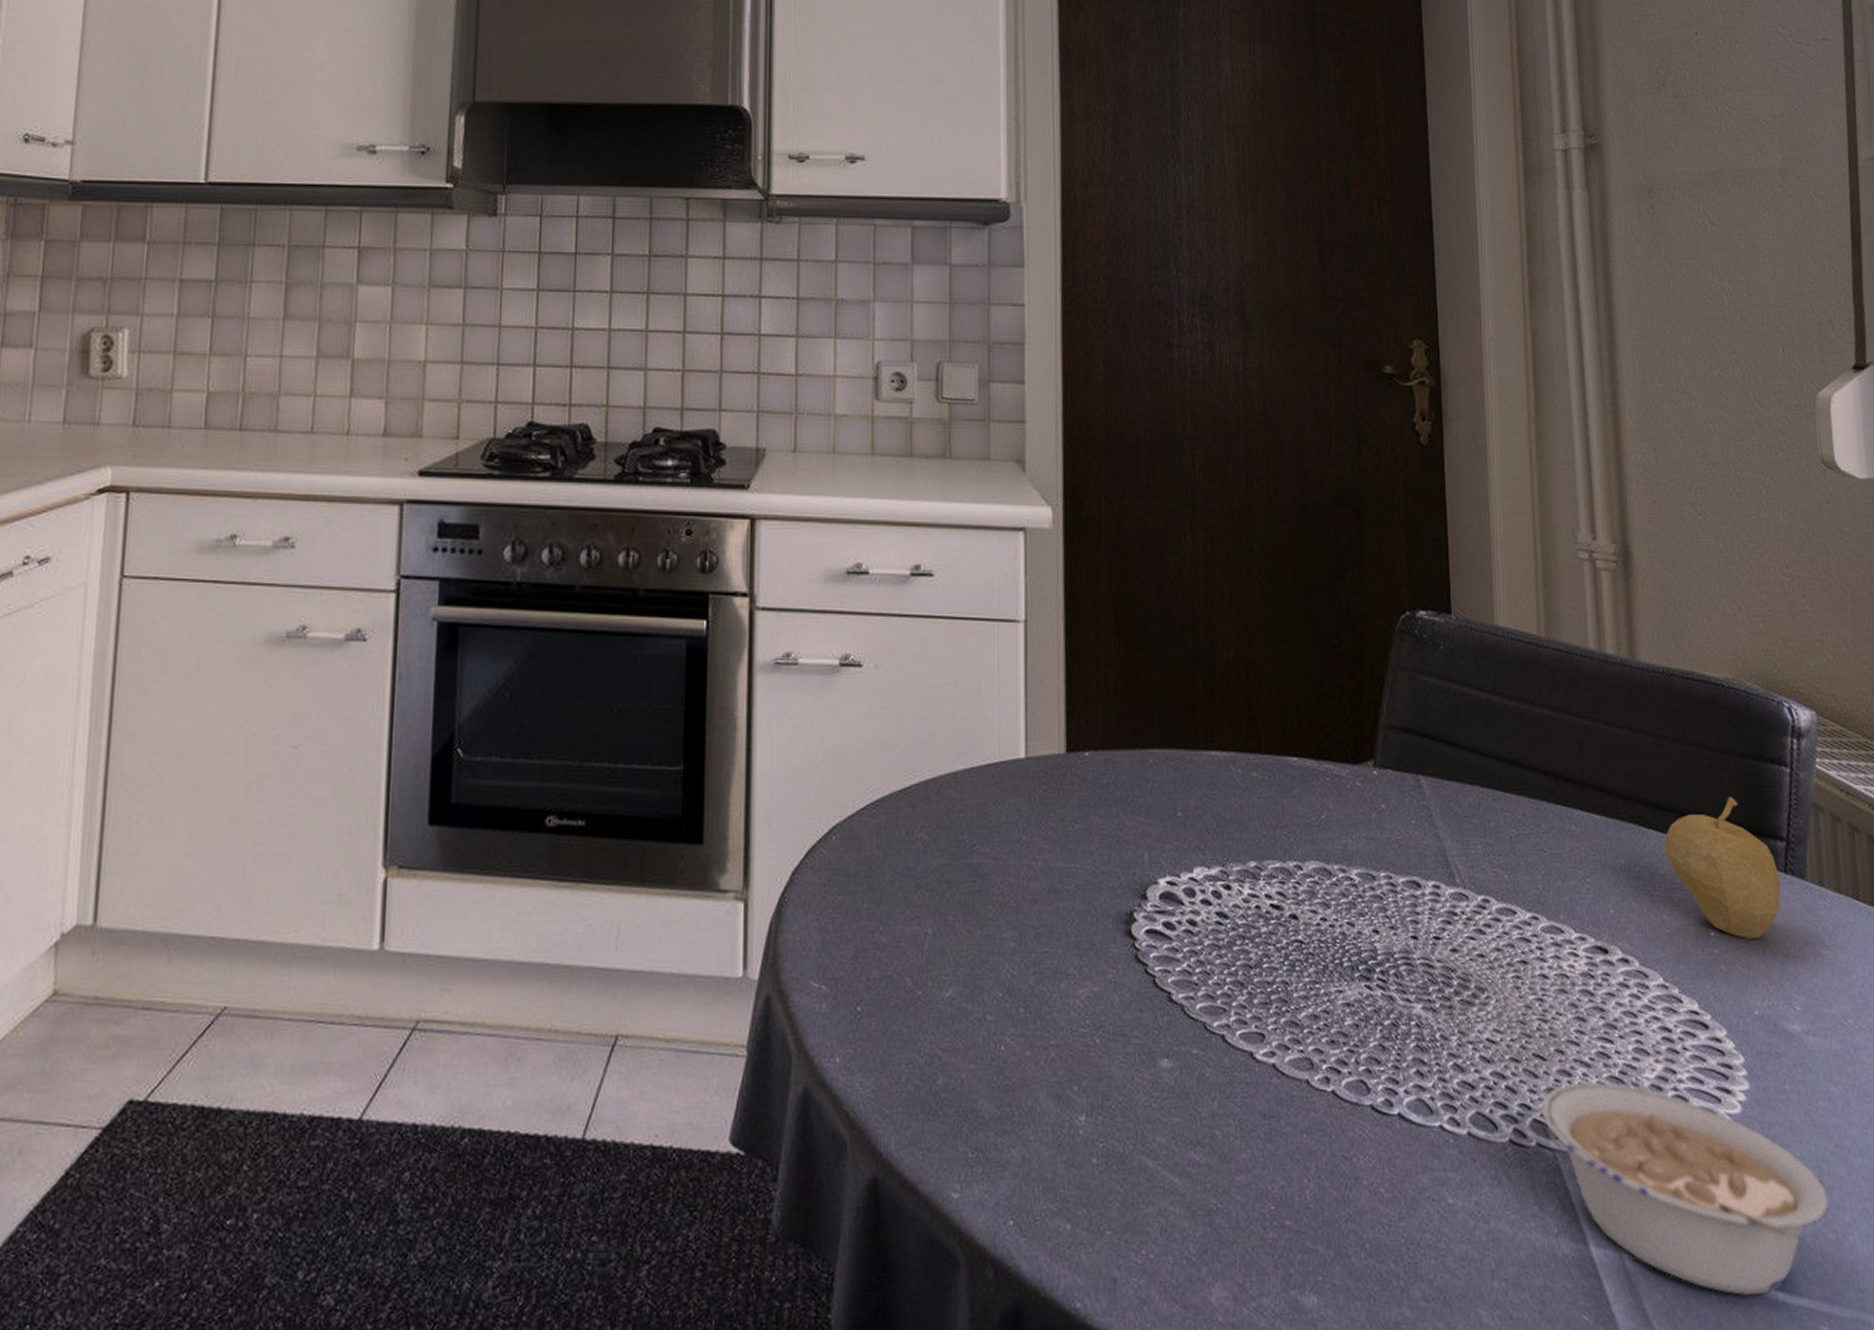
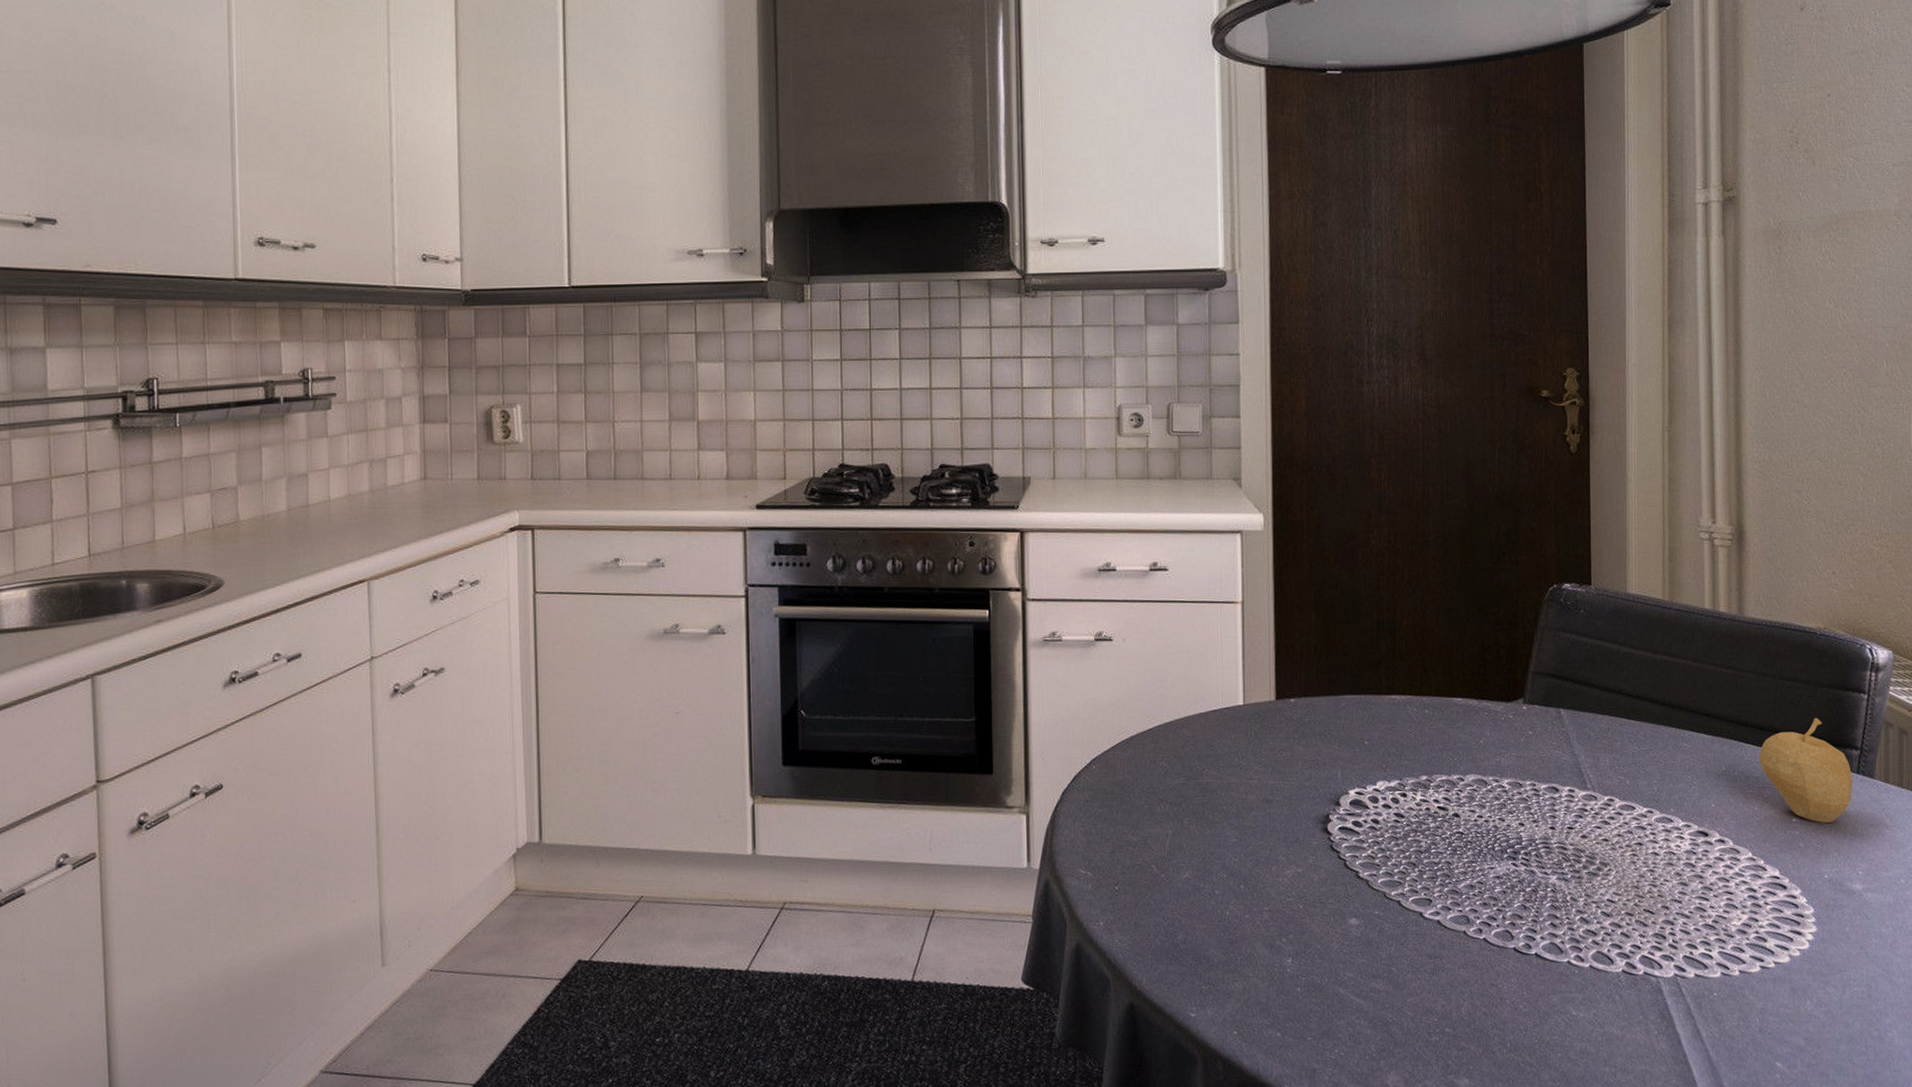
legume: present [1541,1082,1829,1295] -> none [1649,928,1875,1075]

